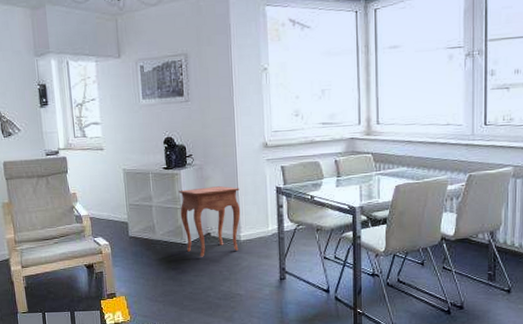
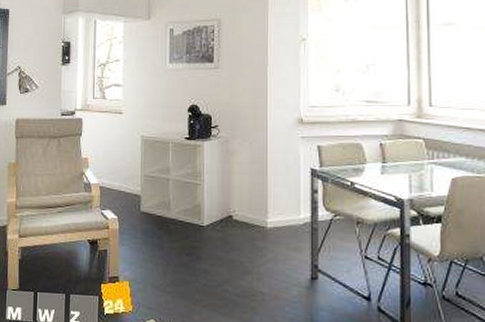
side table: present [179,186,241,257] -> none [200,163,269,243]

